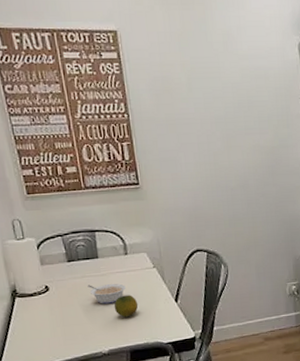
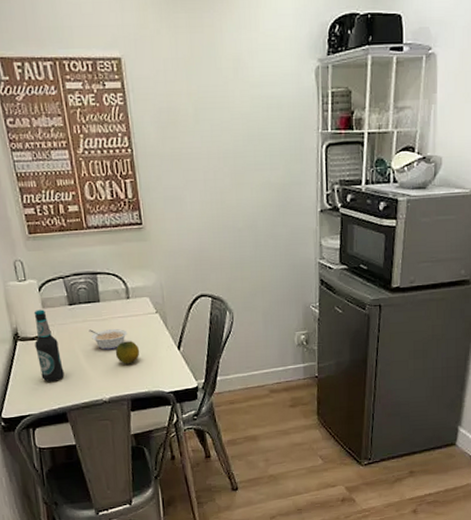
bottle: none [32,266,63,337] -> present [34,309,64,382]

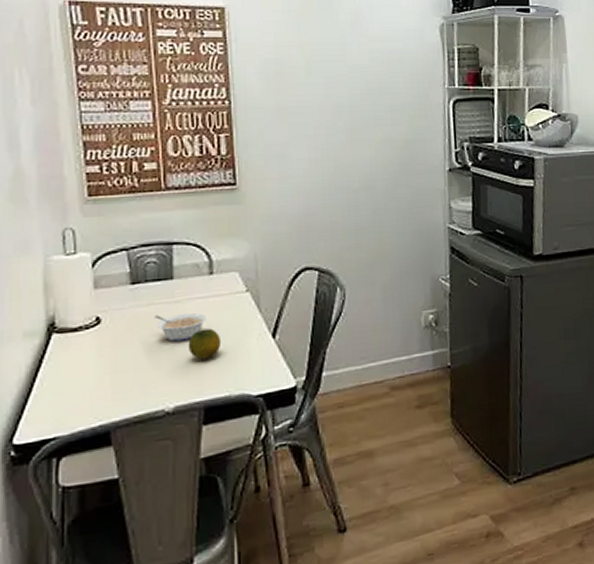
bottle: present [34,309,64,382] -> none [77,290,113,389]

